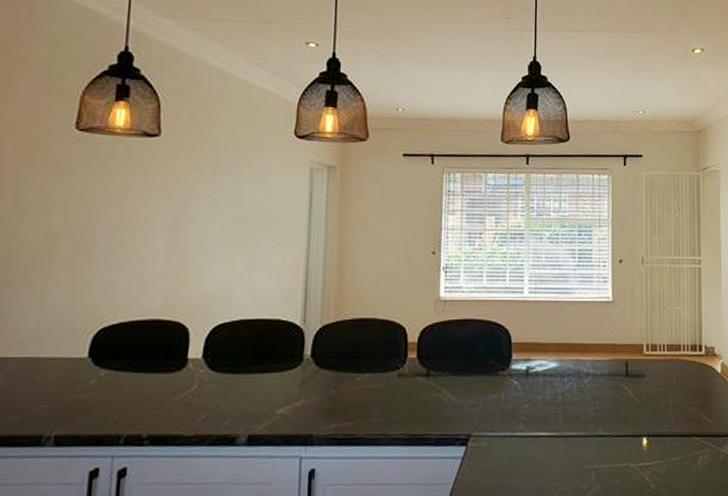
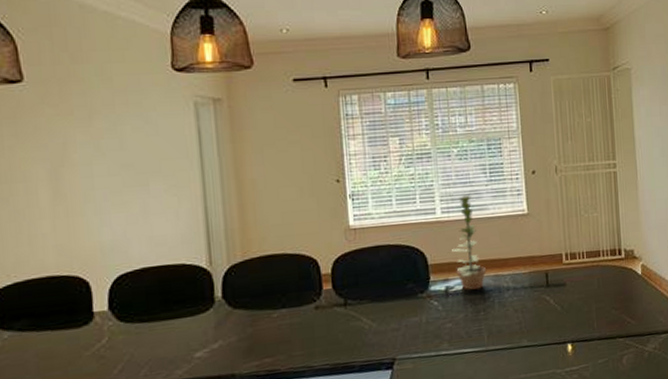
plant: none [536,278,568,372] -> present [452,195,487,290]

